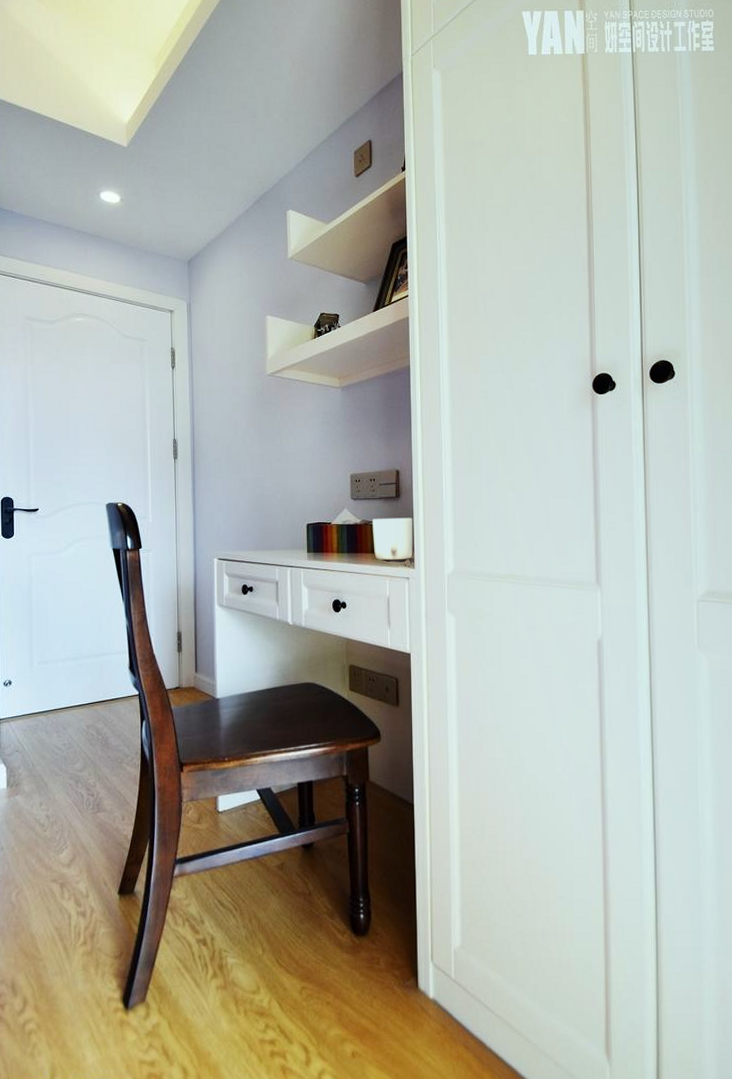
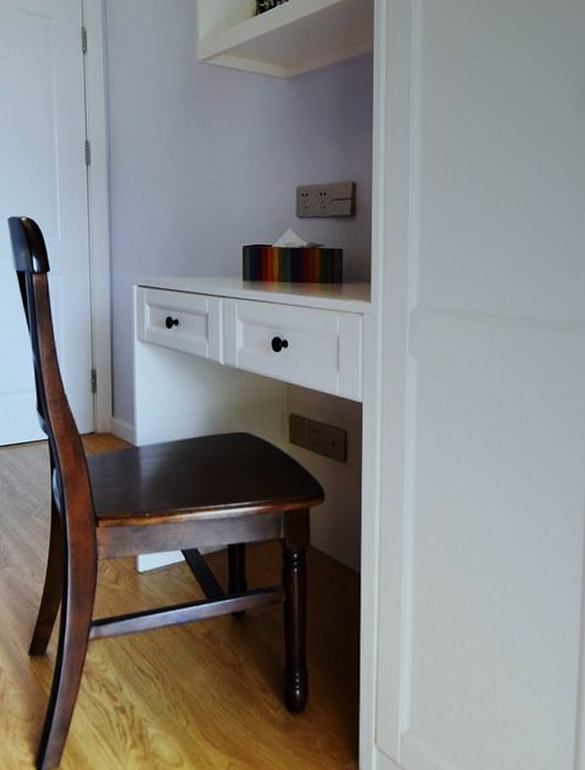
mug: present [372,517,413,561] -> none [322,241,371,292]

